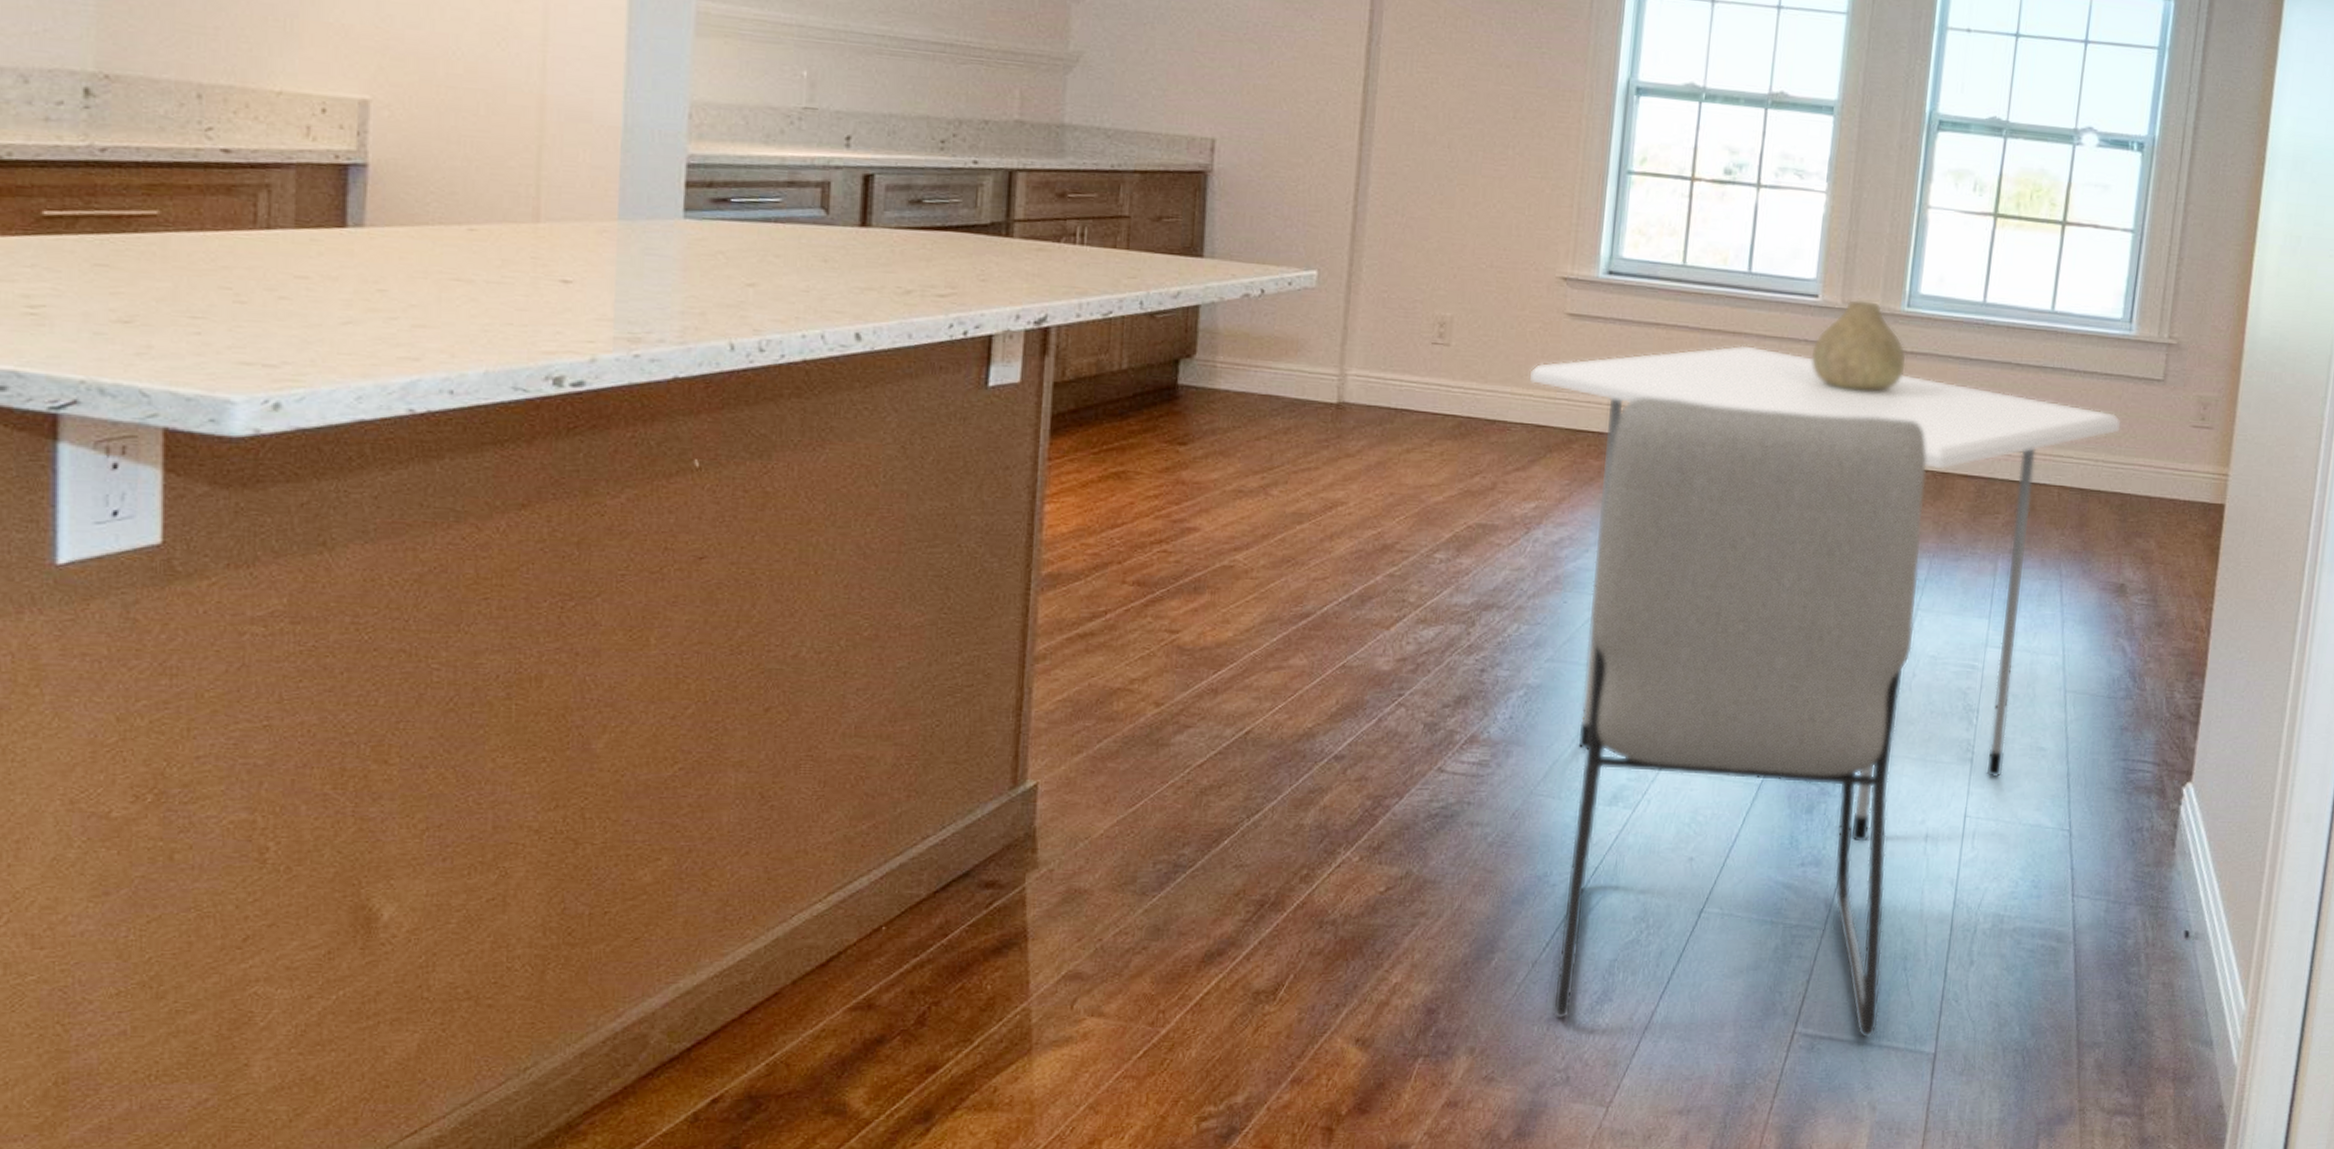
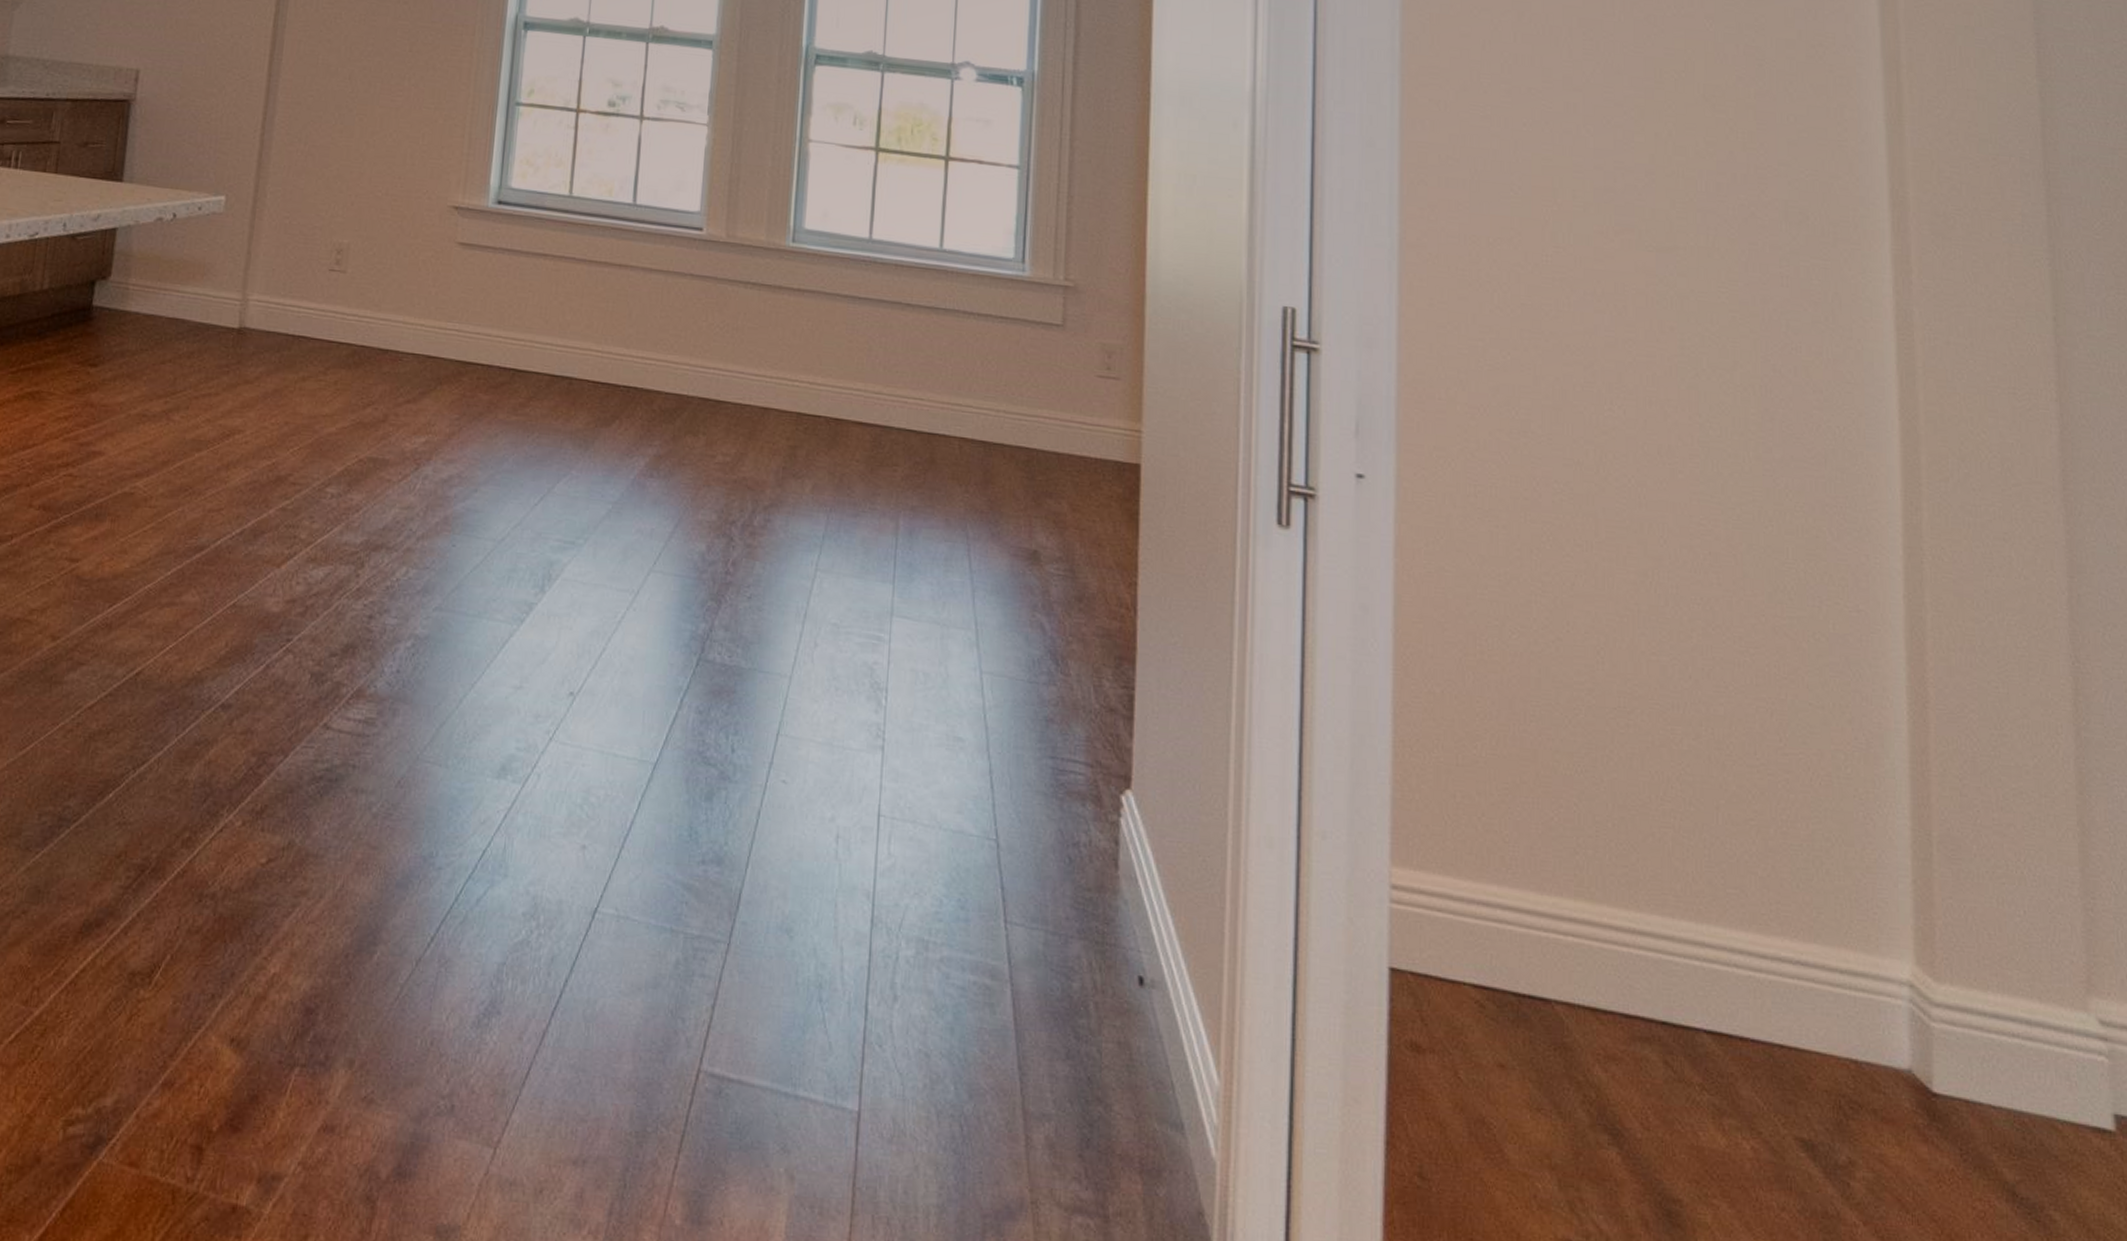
dining table: present [1530,344,2122,843] -> none [421,278,1022,841]
chair: present [1552,397,1928,1038] -> none [436,329,820,1085]
vase: present [1810,299,1907,392] -> none [696,233,794,330]

